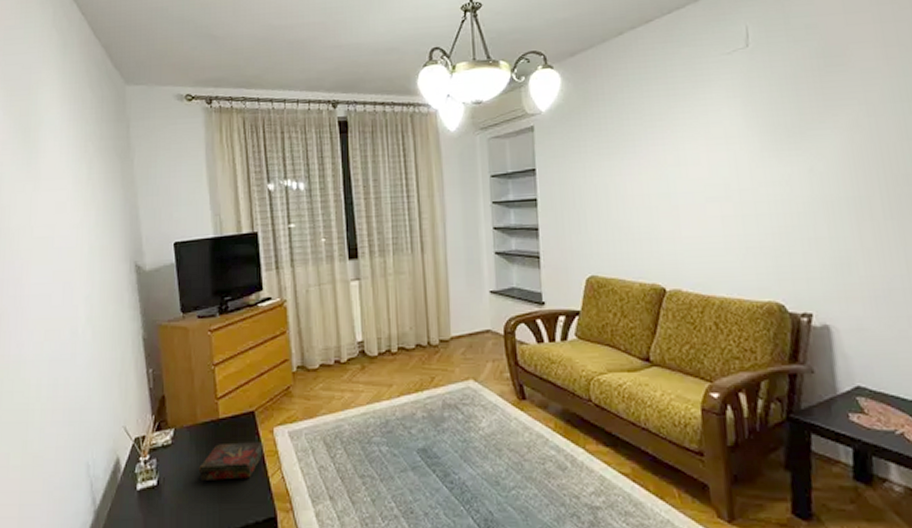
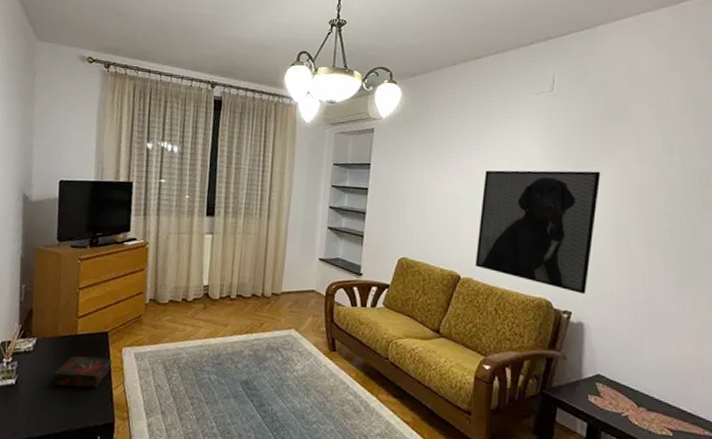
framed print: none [677,136,828,291] -> present [475,170,601,295]

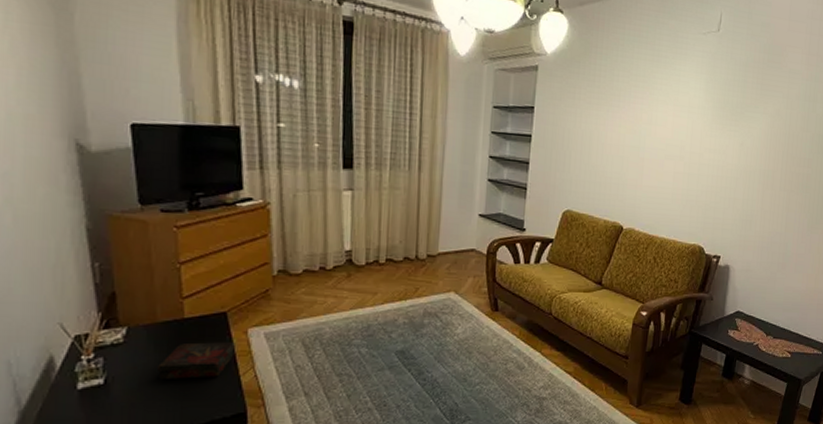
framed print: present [475,170,601,295] -> none [638,115,756,239]

